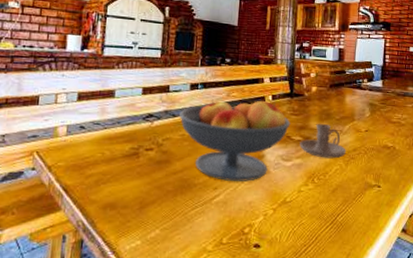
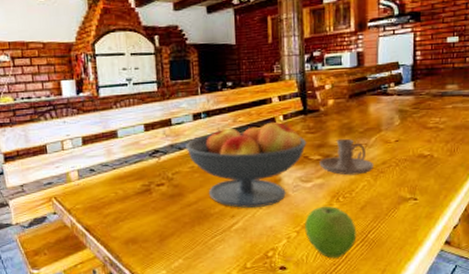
fruit: none [281,185,327,239] -> present [305,206,357,259]

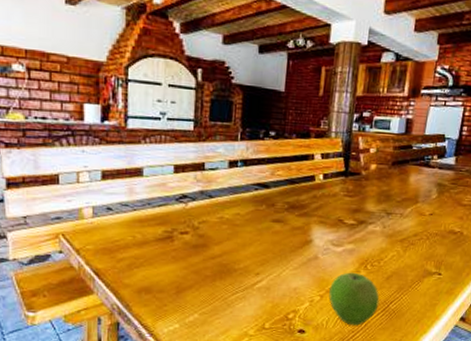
fruit bowl: present [185,121,307,208] -> none [216,178,344,267]
candle holder: present [319,138,375,176] -> none [353,205,406,244]

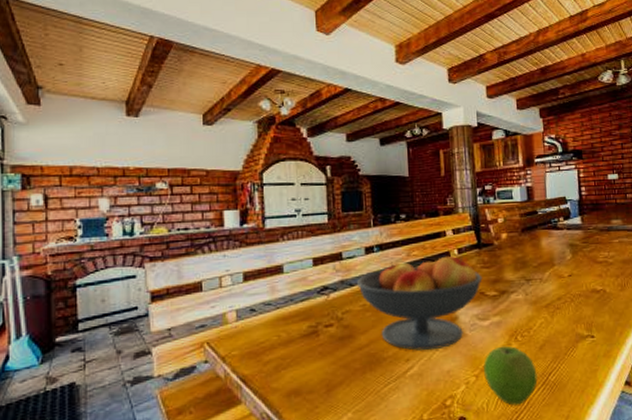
fruit bowl: none [216,178,344,267] -> present [356,255,483,351]

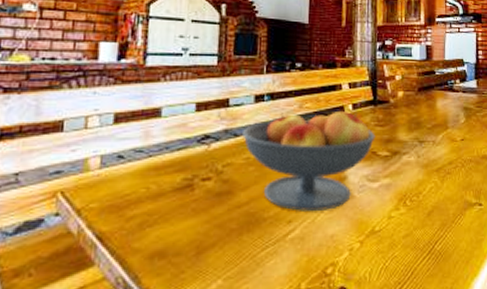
fruit: present [484,346,538,405] -> none [369,210,423,276]

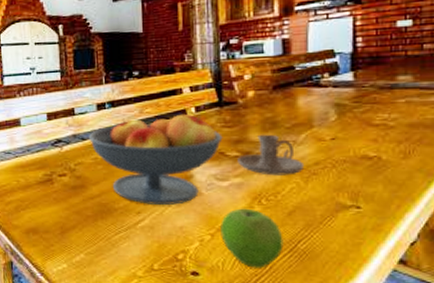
fruit: none [369,210,423,276] -> present [221,208,284,268]
candle holder: none [387,134,442,176] -> present [237,134,305,176]

